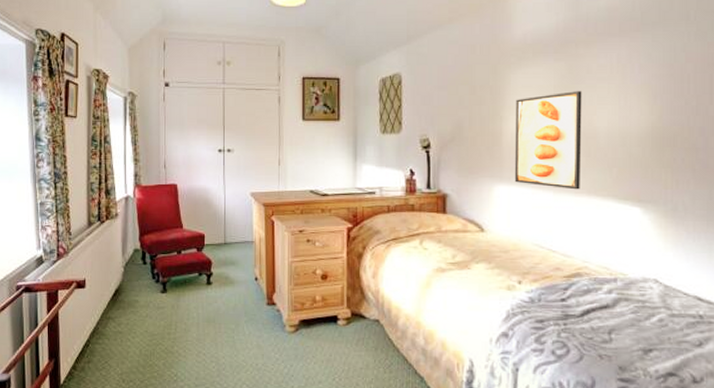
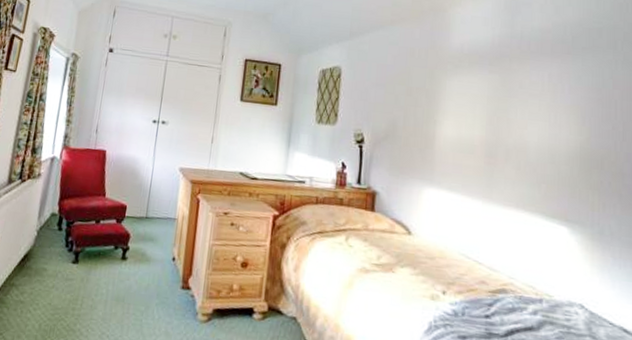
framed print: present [514,91,582,190] -> none [444,103,514,202]

